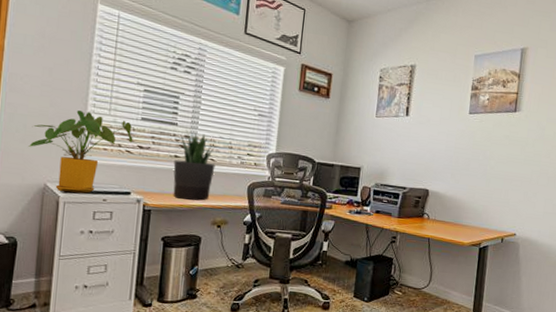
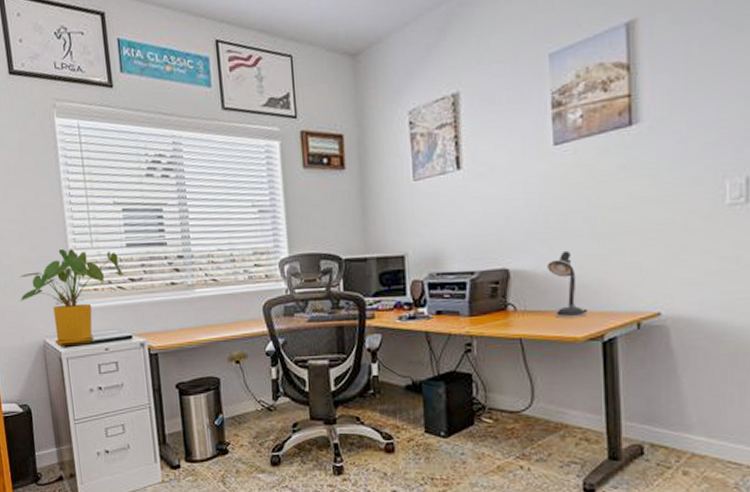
planter: present [173,130,216,201] -> none [171,248,220,335]
desk lamp: none [453,183,474,230] -> present [547,250,588,319]

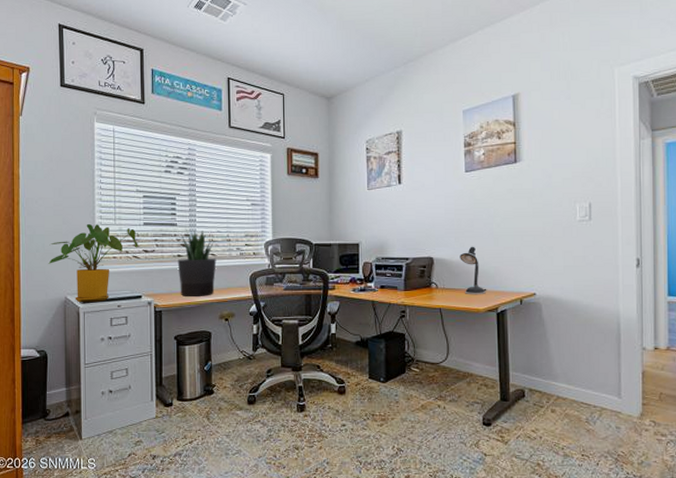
planter: none [171,248,220,335] -> present [177,229,217,296]

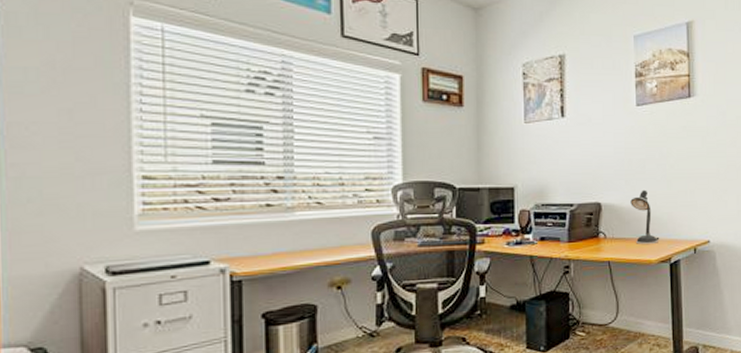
house plant: present [48,224,138,303] -> none [50,162,204,275]
planter: present [177,229,217,296] -> none [266,169,324,260]

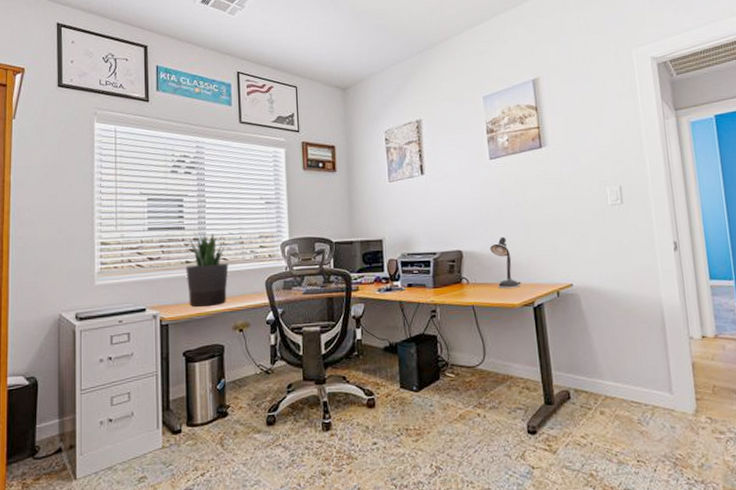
planter: none [266,169,324,260] -> present [185,232,229,307]

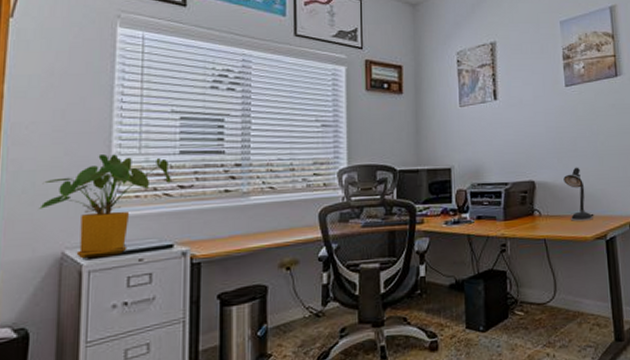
house plant: none [41,231,142,320] -> present [39,154,171,259]
planter: present [185,232,229,307] -> none [224,157,276,242]

